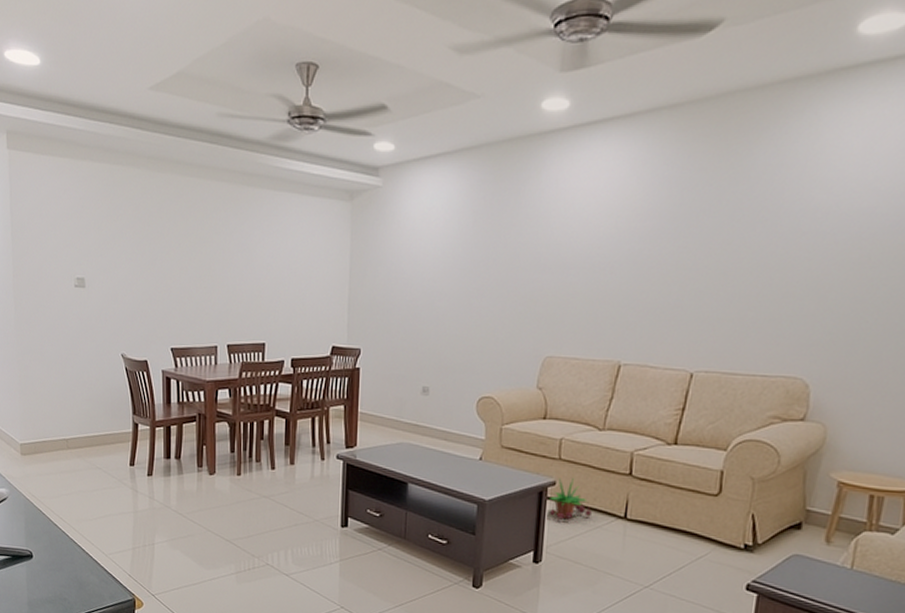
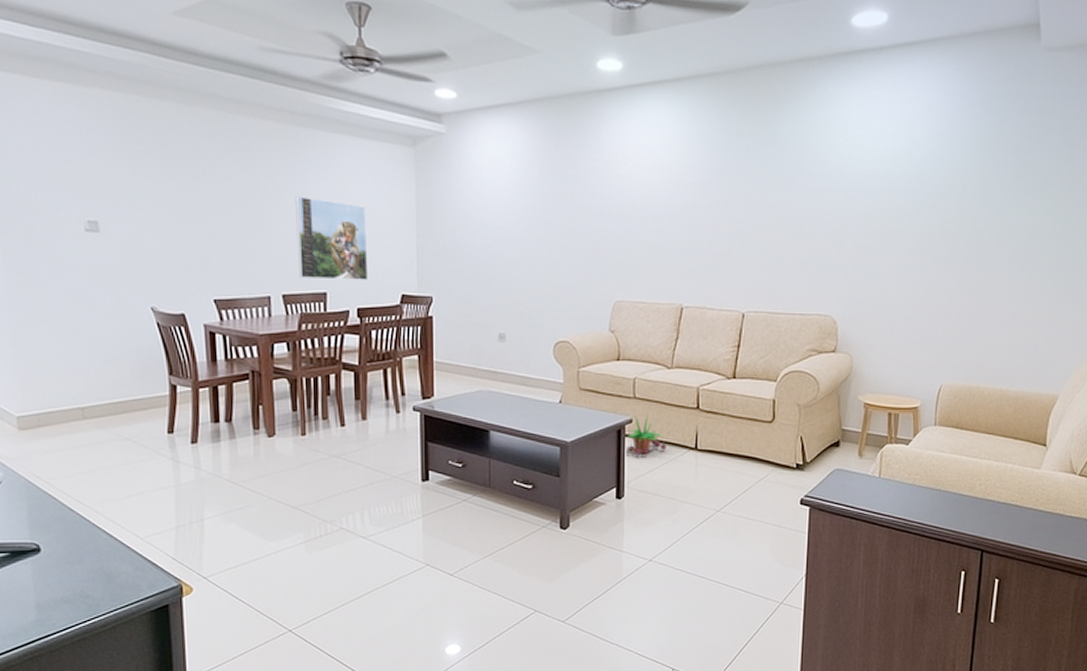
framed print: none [242,252,304,332] -> present [295,196,369,280]

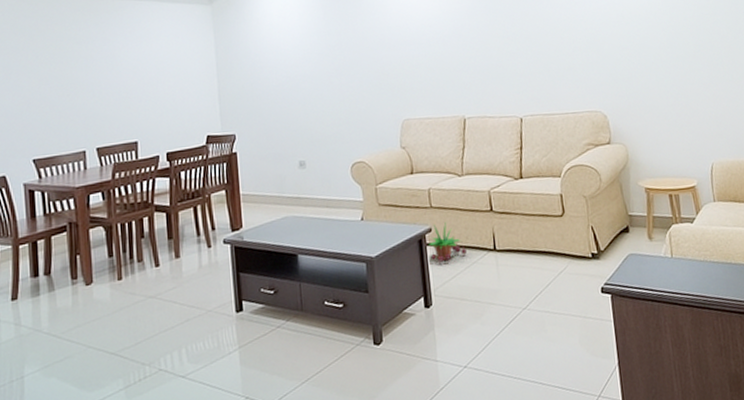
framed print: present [295,196,369,280] -> none [106,58,176,131]

